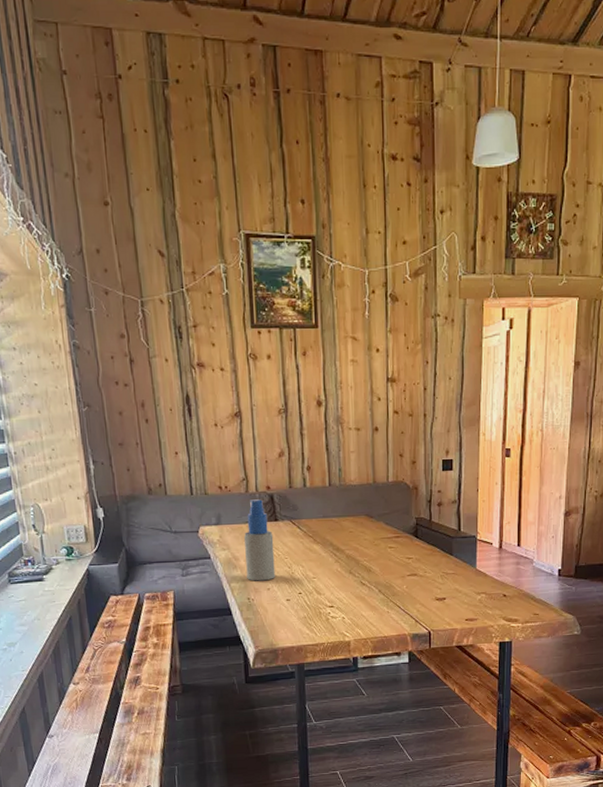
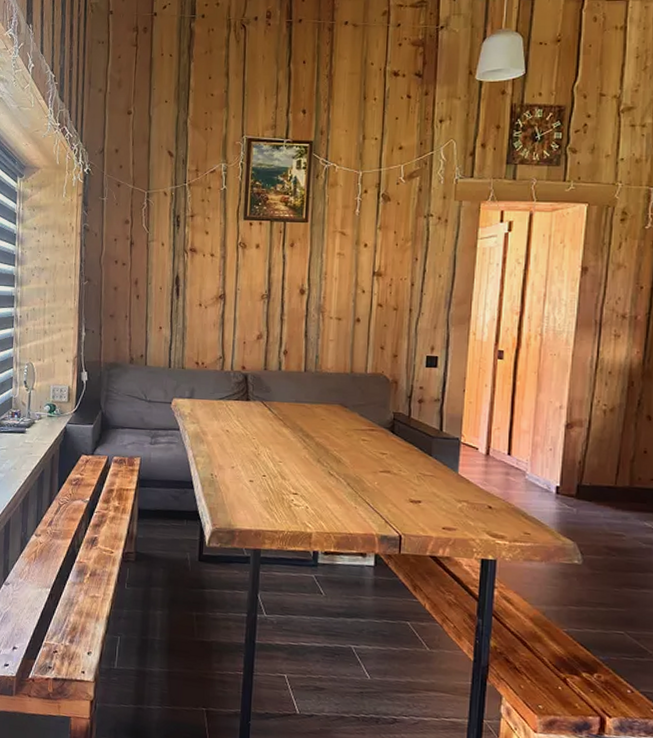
spray bottle: present [244,499,276,581] -> none [212,378,243,459]

